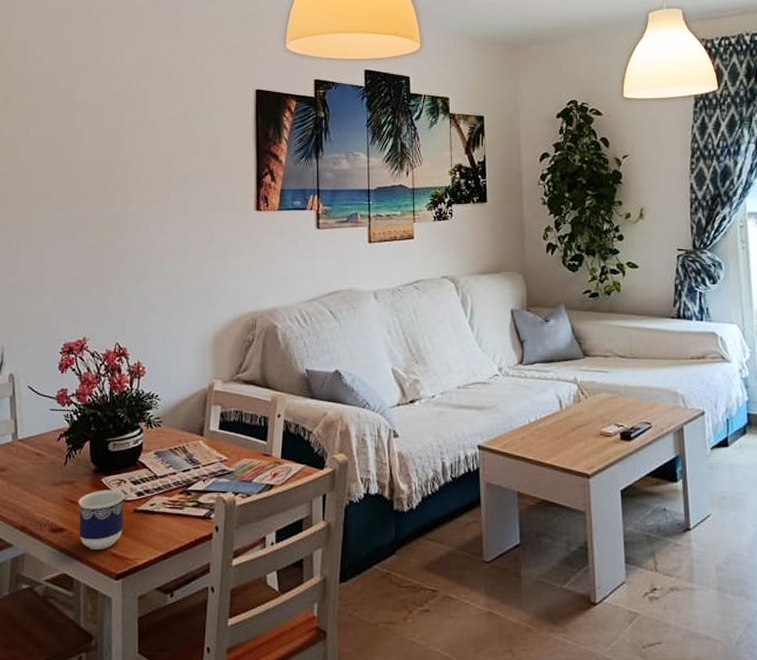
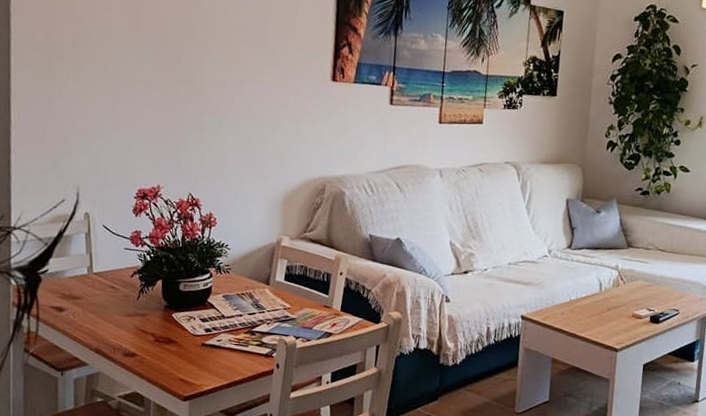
cup: present [78,490,125,550] -> none [149,324,194,375]

